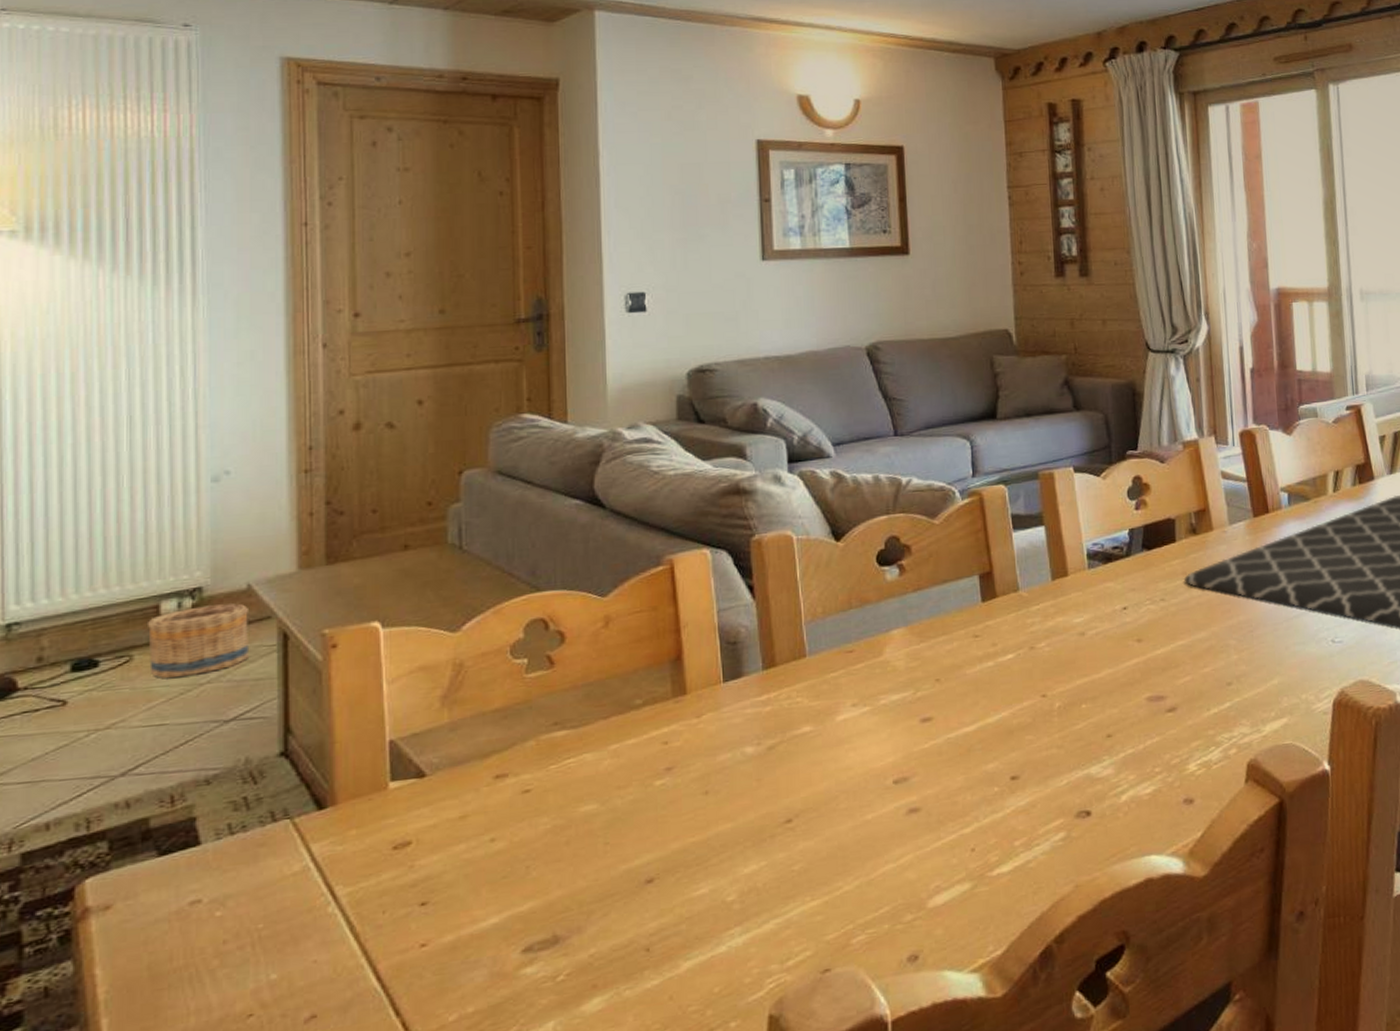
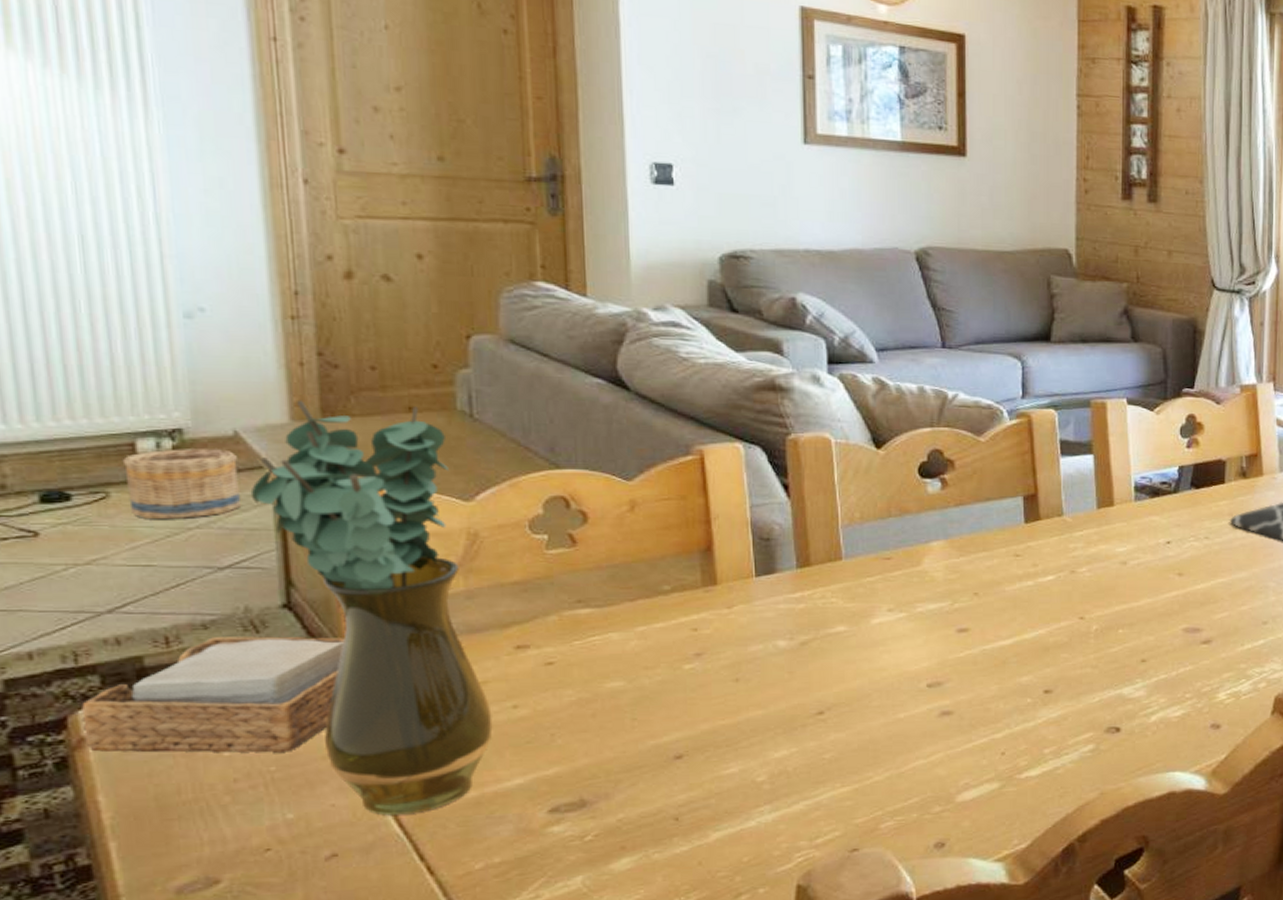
napkin holder: none [89,782,336,922] -> present [82,636,345,753]
vase: none [258,544,471,968] -> present [250,399,493,815]

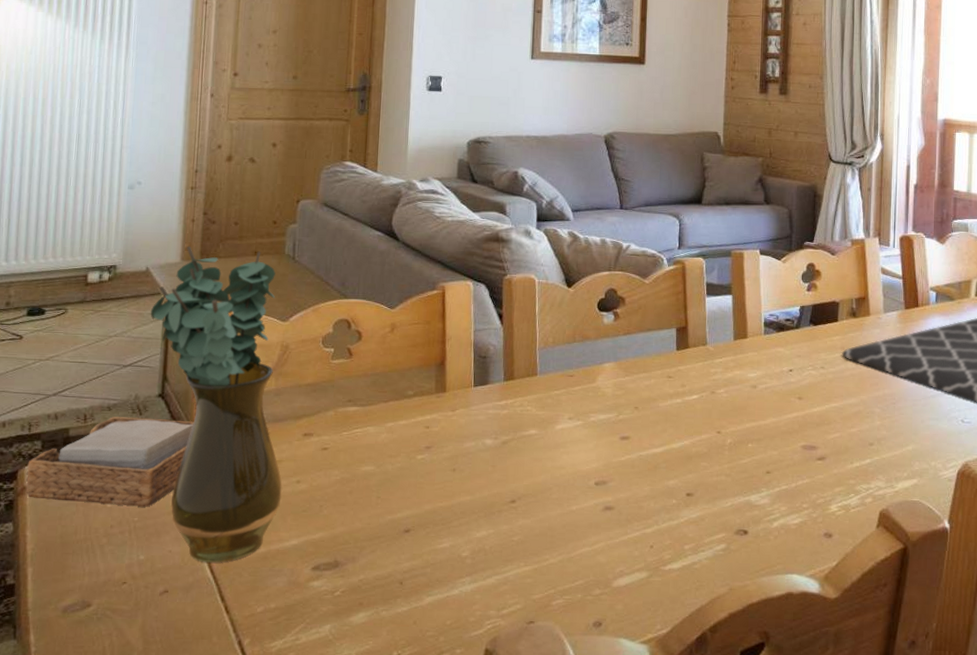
basket: present [122,449,242,519] -> none [78,279,146,329]

